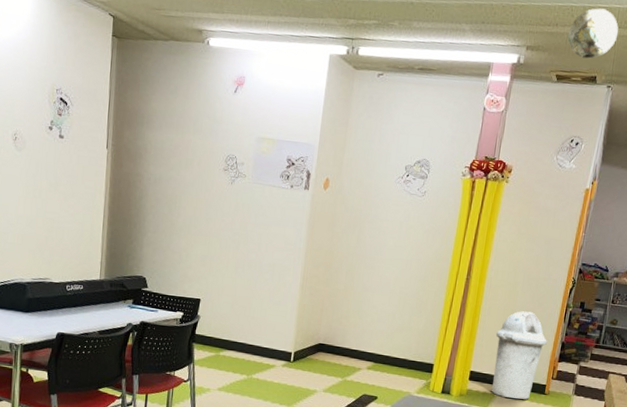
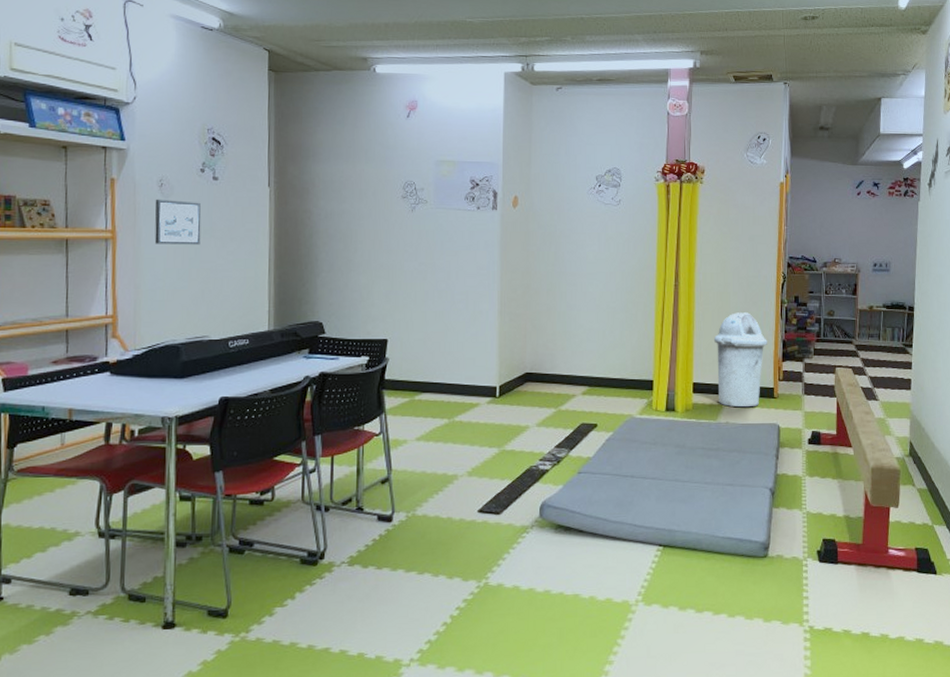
picture frame: none [8,151,48,197] -> present [154,199,202,245]
decorative vase: present [567,8,619,59] -> none [738,12,785,59]

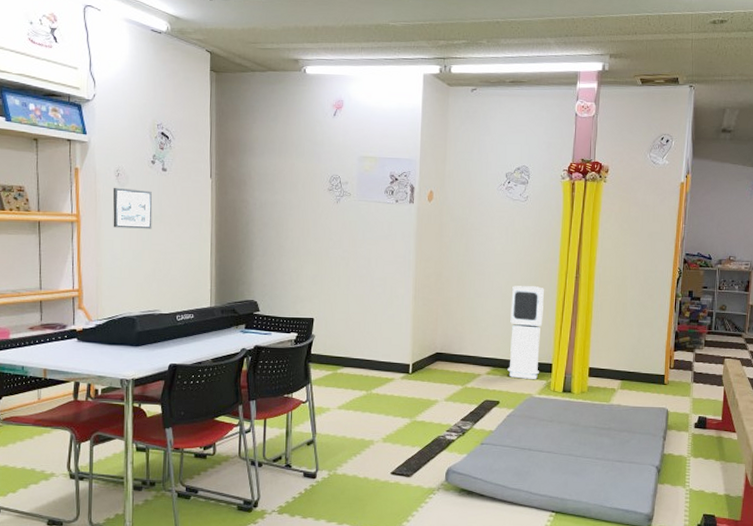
air purifier: none [605,296,641,398] -> present [507,286,544,379]
trash can: present [713,311,767,408] -> none [610,303,661,392]

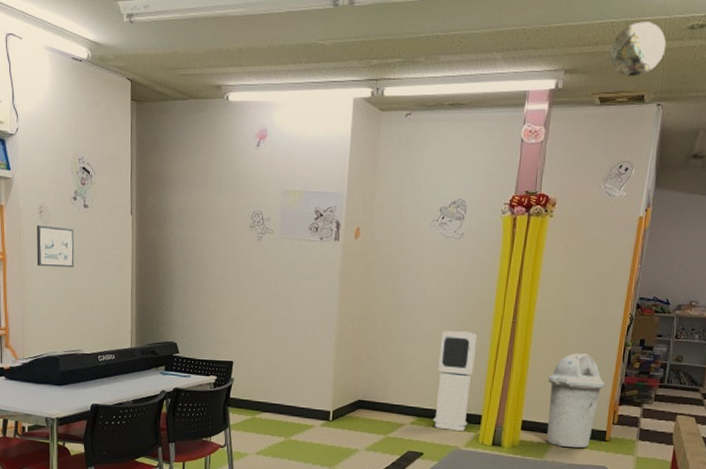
trash can: none [610,303,661,392] -> present [547,352,605,448]
decorative vase: none [647,16,693,62] -> present [609,21,666,77]

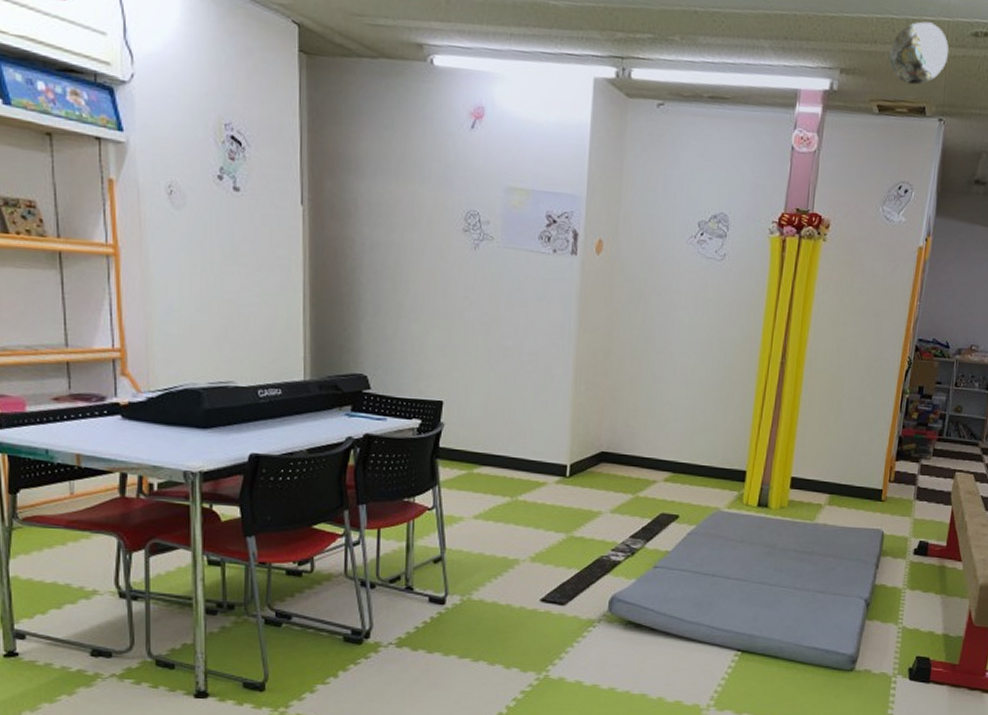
picture frame: present [36,224,75,268] -> none [164,209,221,271]
air purifier: present [433,331,477,431] -> none [690,370,741,489]
trash can: present [547,352,605,448] -> none [818,400,881,509]

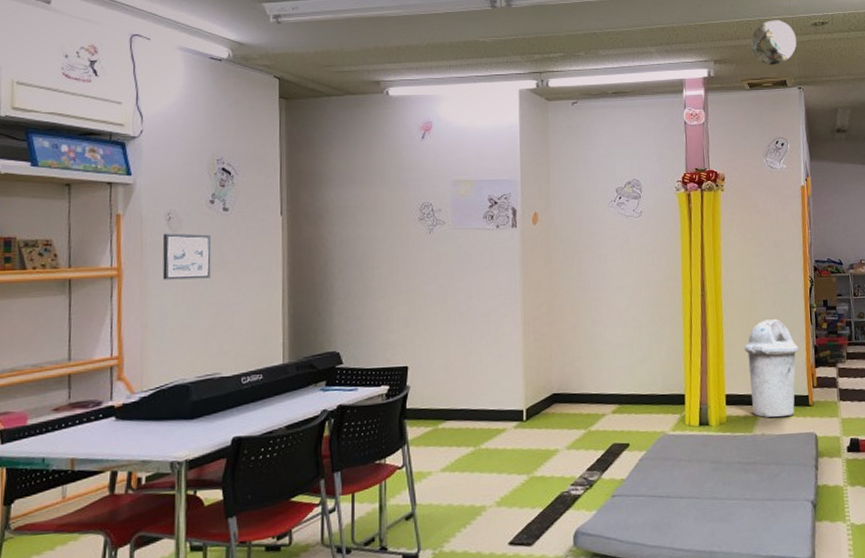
picture frame: none [164,209,221,271] -> present [162,233,212,280]
trash can: none [818,400,881,509] -> present [744,318,799,418]

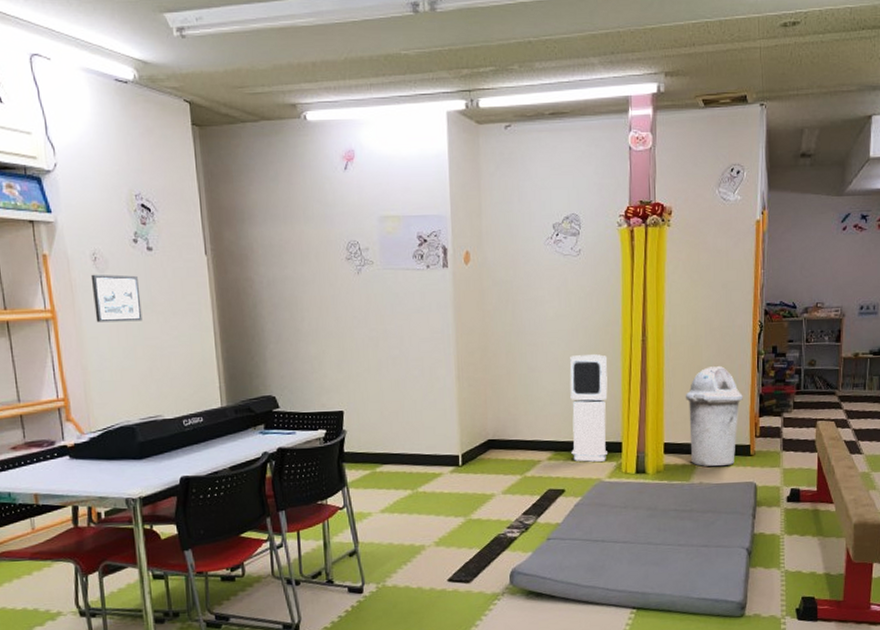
air purifier: none [633,308,671,415] -> present [569,354,608,462]
decorative vase: present [750,20,797,65] -> none [708,20,761,77]

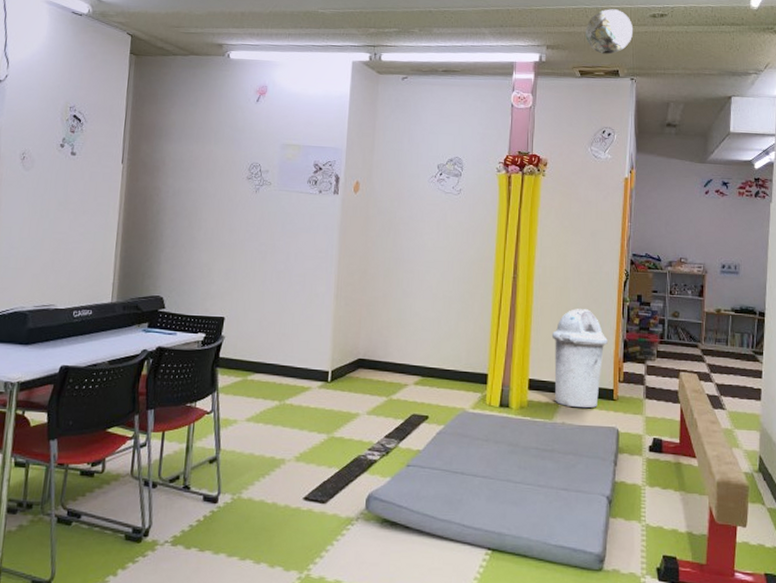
picture frame: present [90,274,143,323] -> none [13,171,58,216]
air purifier: present [569,354,608,462] -> none [438,285,478,391]
decorative vase: none [708,20,761,77] -> present [585,9,633,55]

